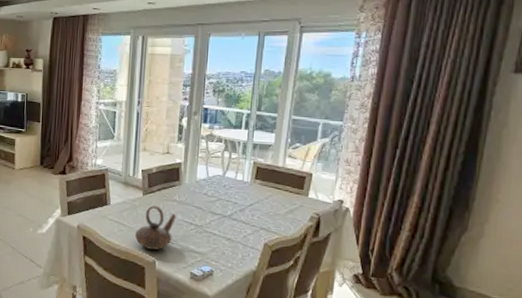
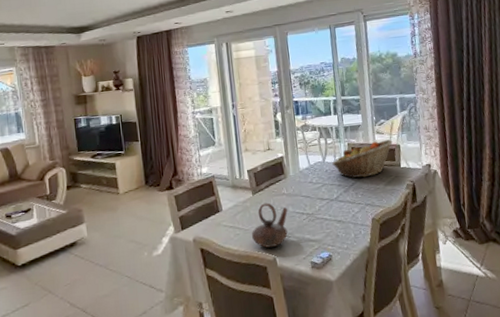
fruit basket: none [232,164,305,201] -> present [332,139,393,178]

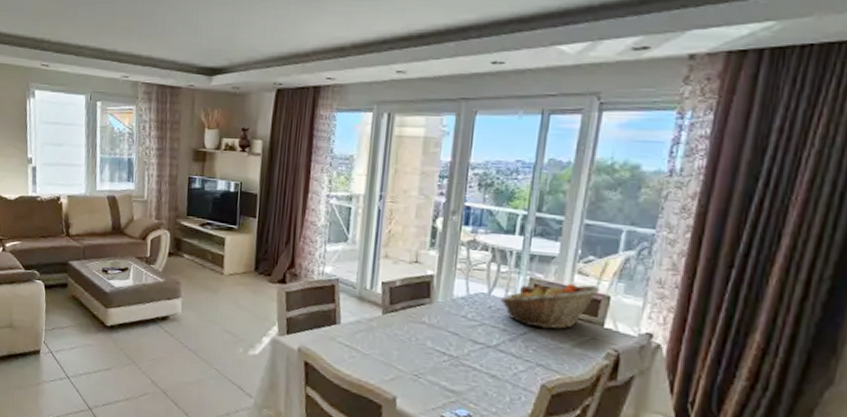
teapot: present [252,202,288,248] -> none [371,327,424,385]

